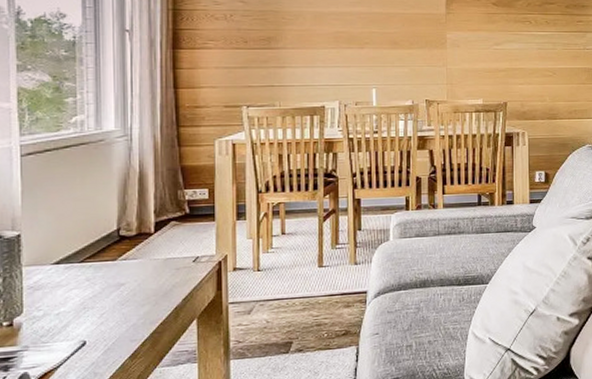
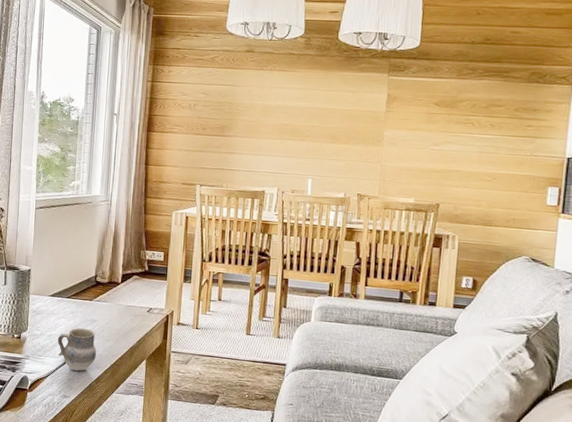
cup: none [70,295,128,351] -> present [57,327,96,371]

